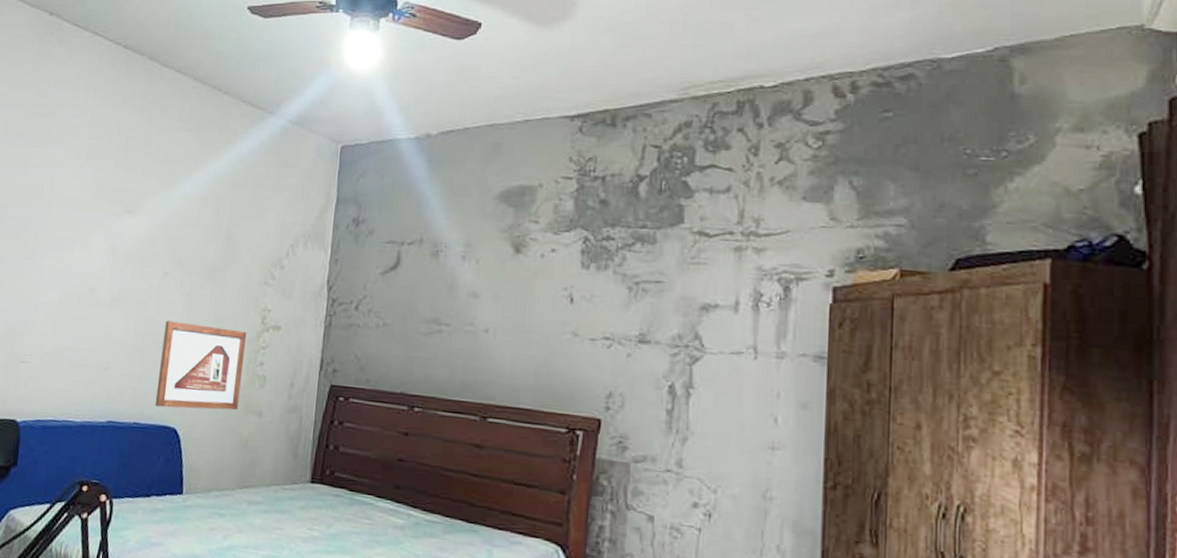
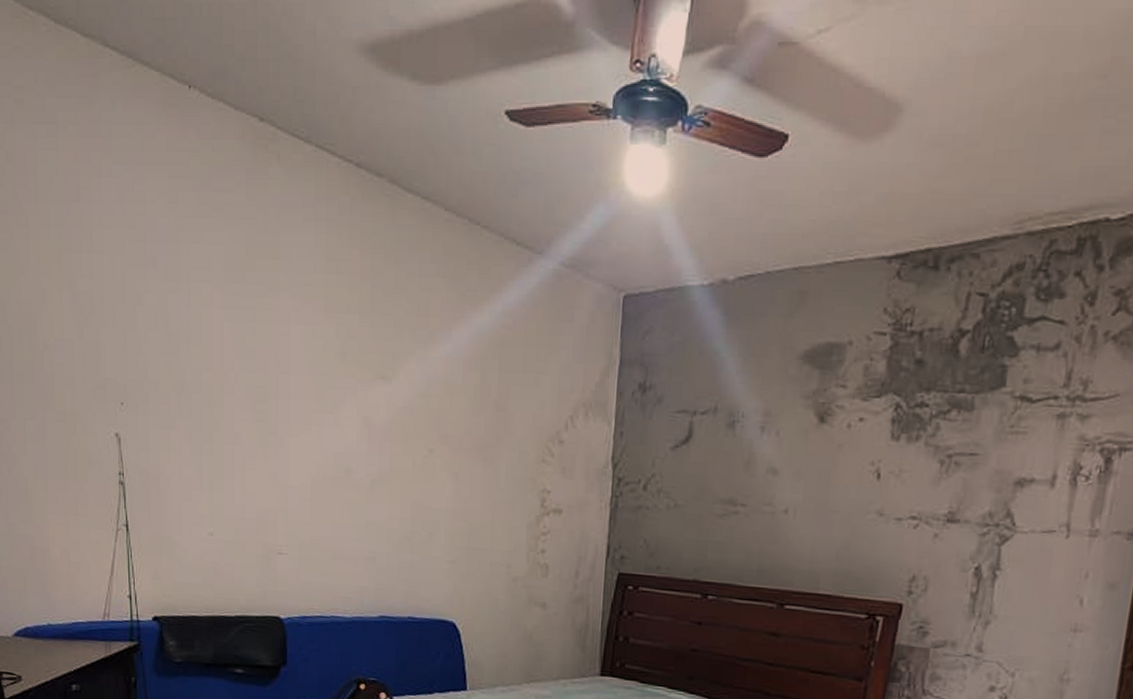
picture frame: present [155,320,247,411] -> none [429,505,526,602]

